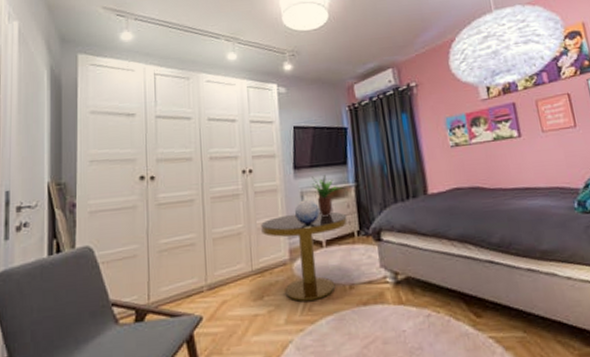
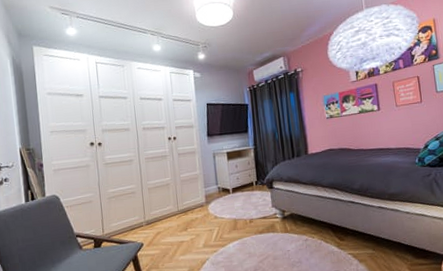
side table: present [260,211,348,301] -> none [183,167,248,232]
decorative sphere: present [294,199,320,226] -> none [208,159,228,178]
potted plant: present [311,175,342,217] -> none [221,140,244,171]

